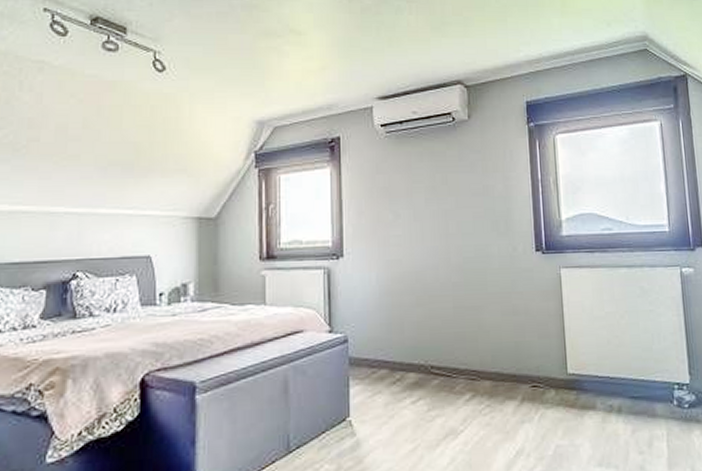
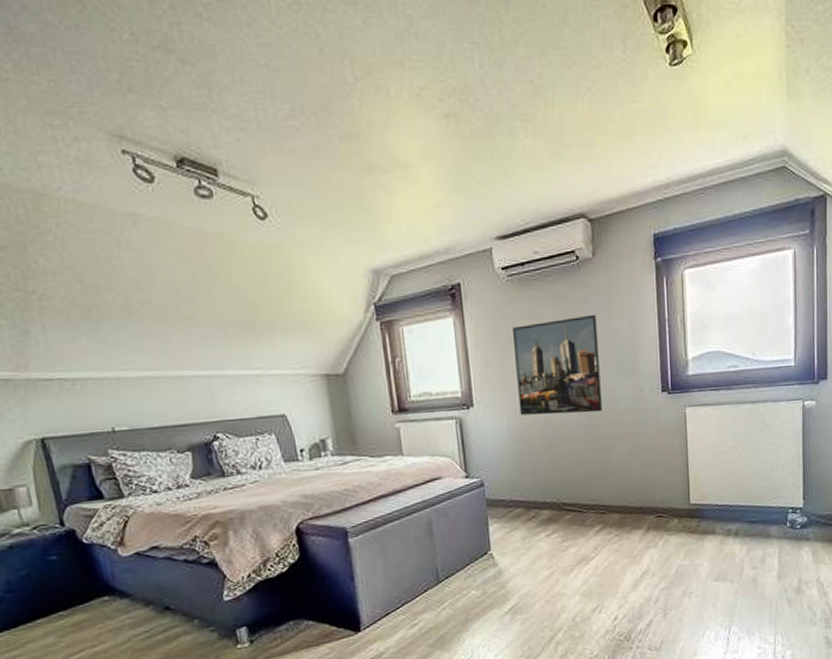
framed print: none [388,172,475,269] -> present [513,314,602,416]

